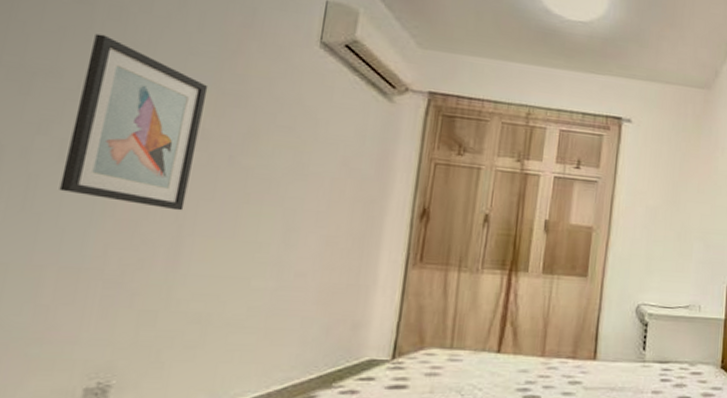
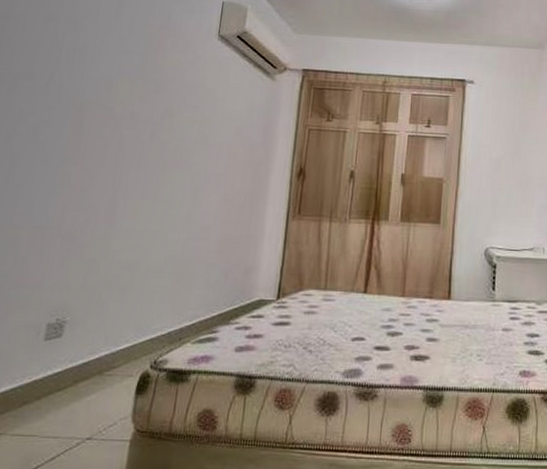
wall art: present [59,33,209,211] -> none [32,43,137,178]

